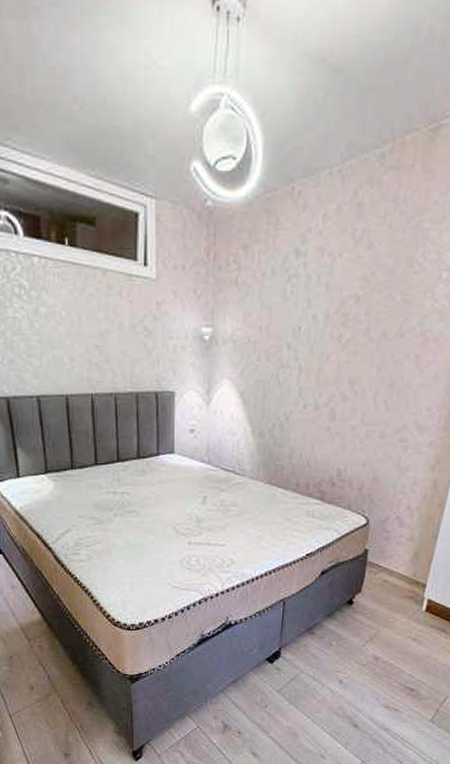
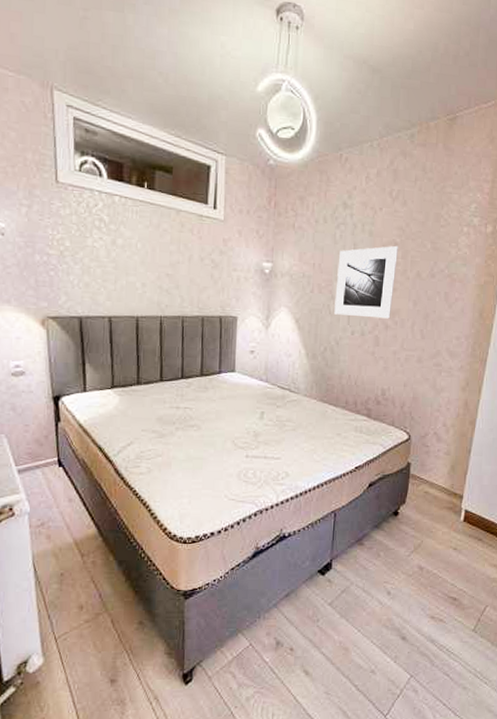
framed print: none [284,299,362,389] -> present [334,245,399,319]

